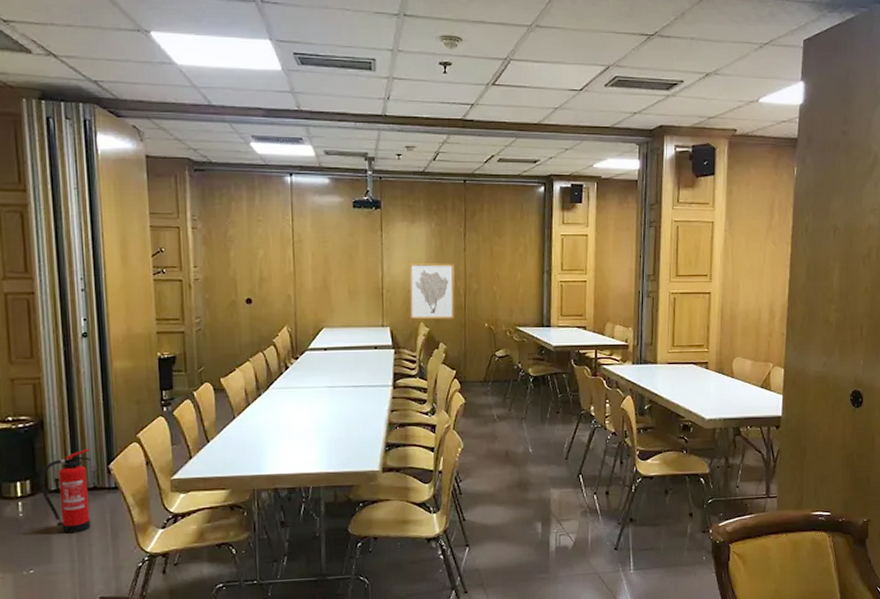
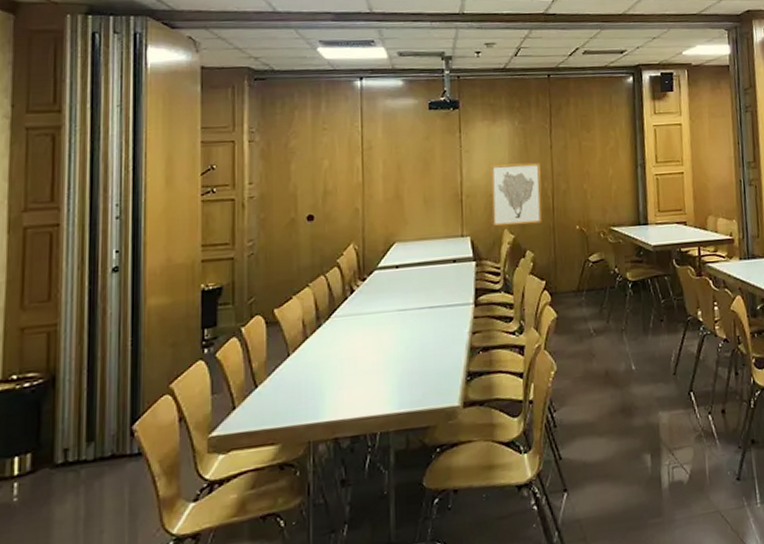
fire extinguisher: present [39,449,91,533] -> none [43,407,112,519]

